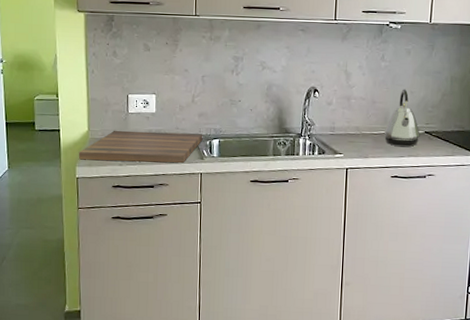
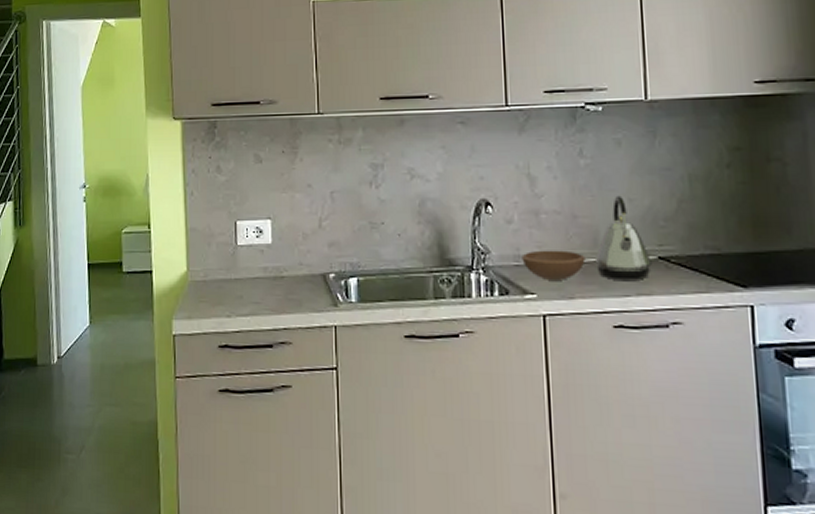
cutting board: present [78,131,203,164] -> none [175,269,336,313]
bowl: none [336,124,378,145] -> present [522,250,586,280]

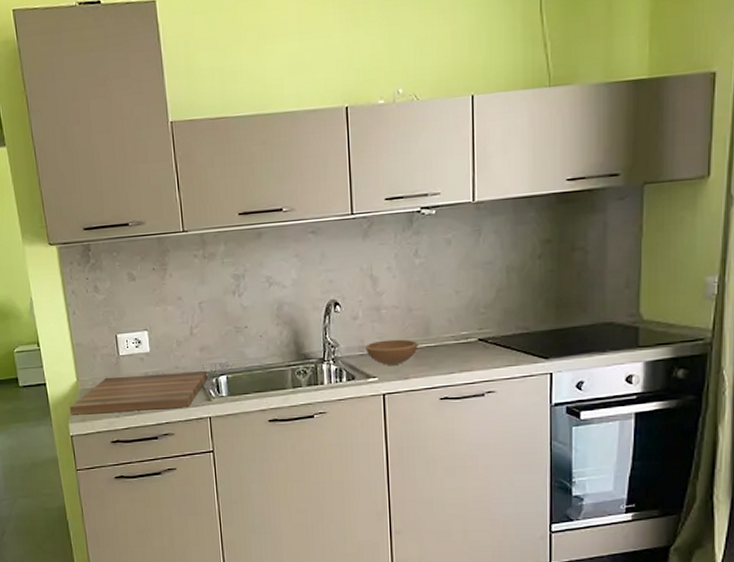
cutting board: none [175,269,336,313] -> present [69,371,208,415]
kettle: present [594,195,652,282] -> none [426,289,473,362]

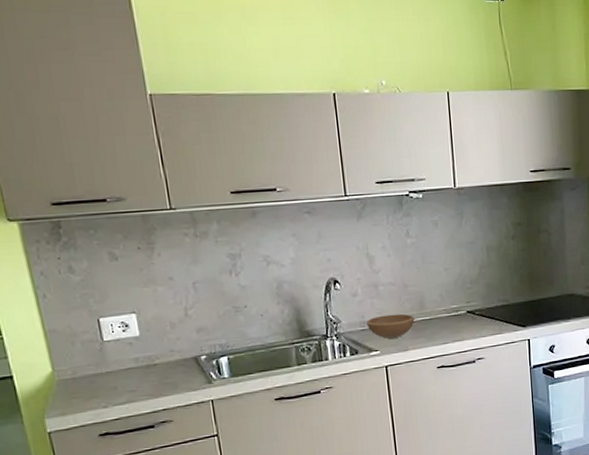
cutting board: present [69,371,208,415] -> none [44,353,207,410]

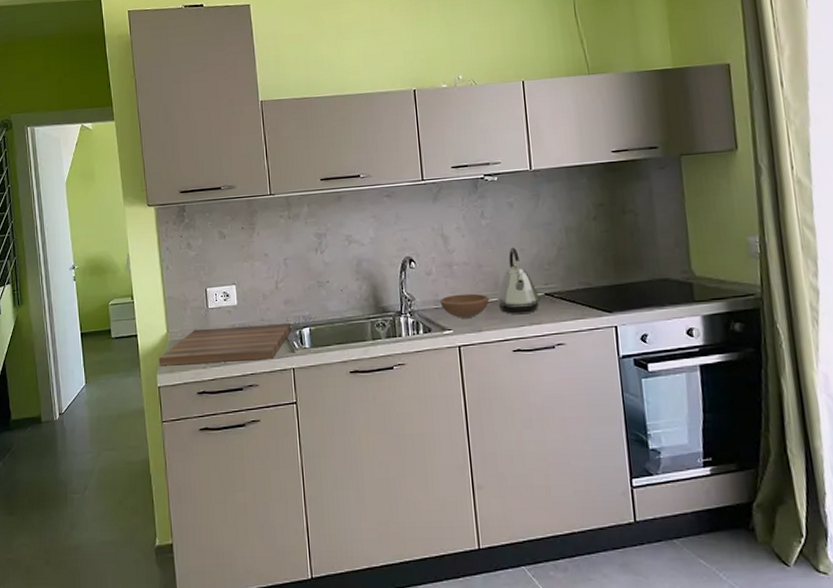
cutting board: none [44,353,207,410] -> present [158,324,292,366]
kettle: none [421,266,463,333] -> present [496,247,540,315]

